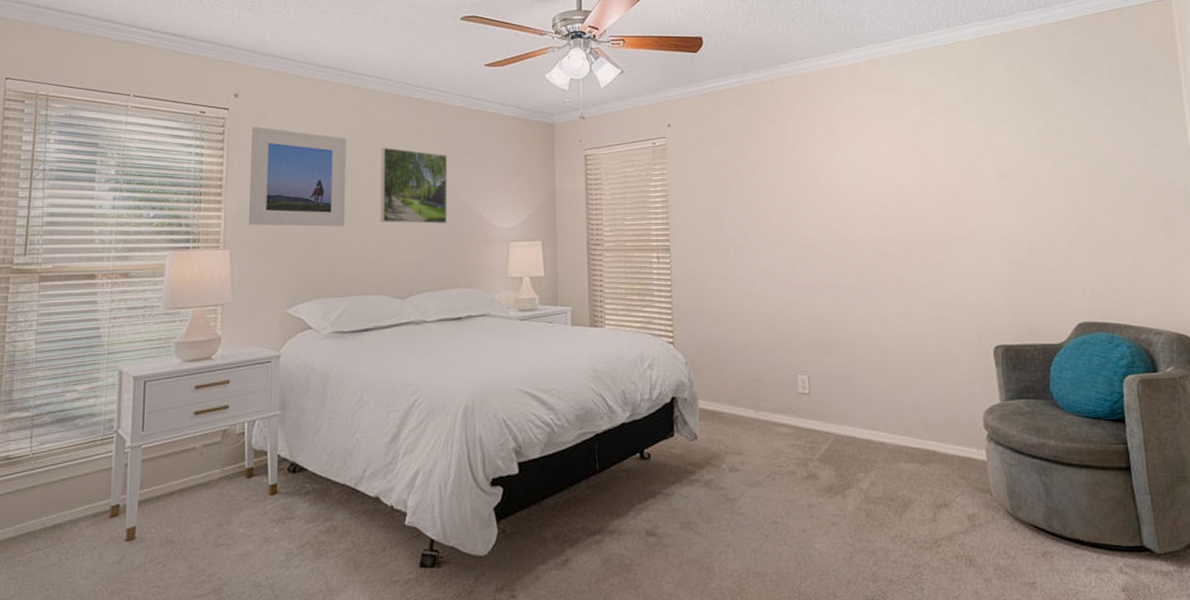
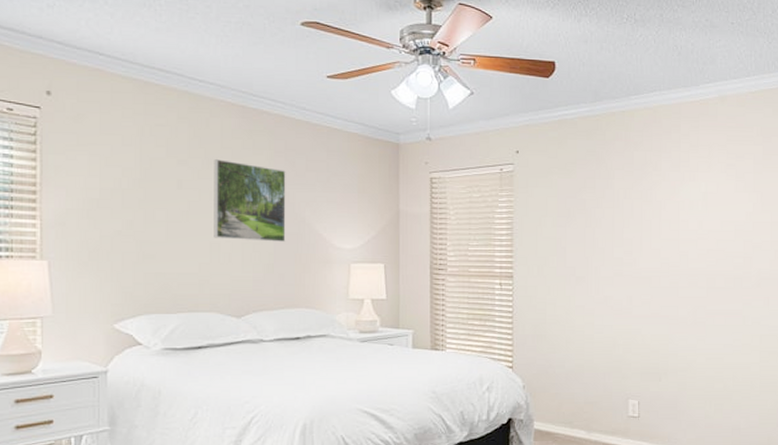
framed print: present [248,127,347,227] -> none [67,129,176,241]

